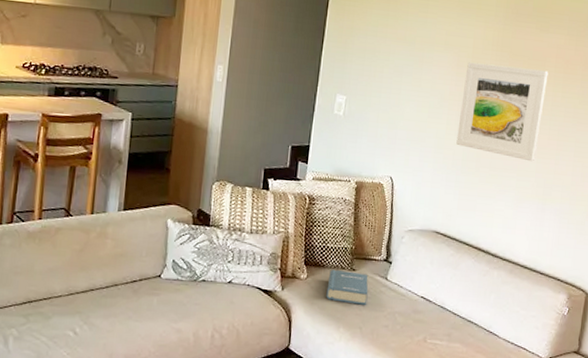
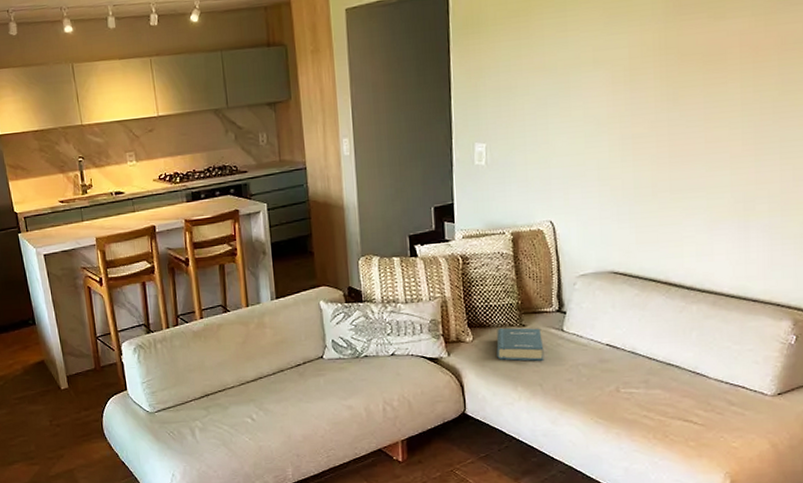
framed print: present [456,62,549,162] -> none [623,65,732,175]

